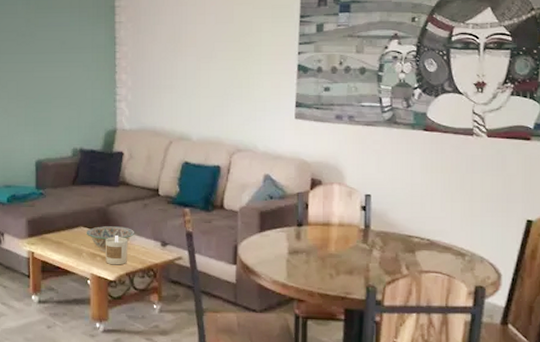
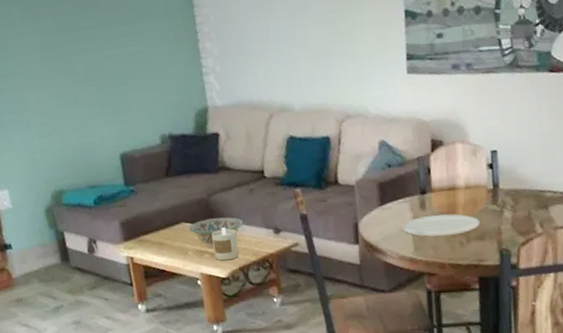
plate: none [277,247,350,267] -> present [401,214,481,237]

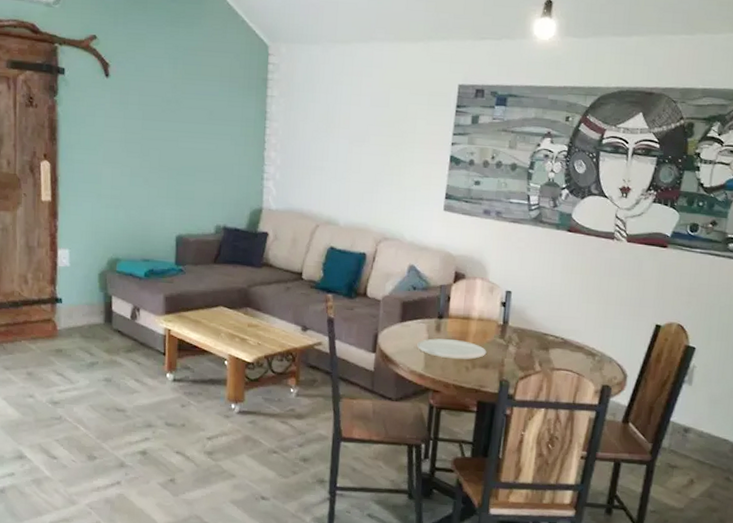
decorative bowl: present [188,217,244,248] -> none [225,307,276,334]
candle: present [211,228,239,261] -> none [244,317,269,348]

